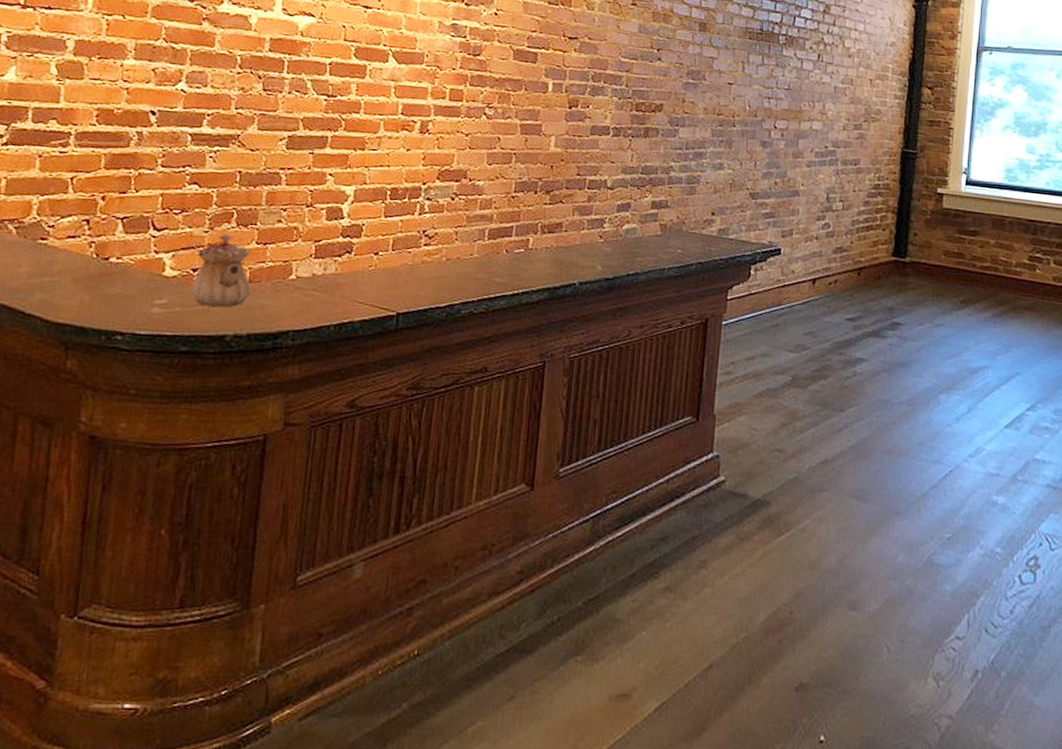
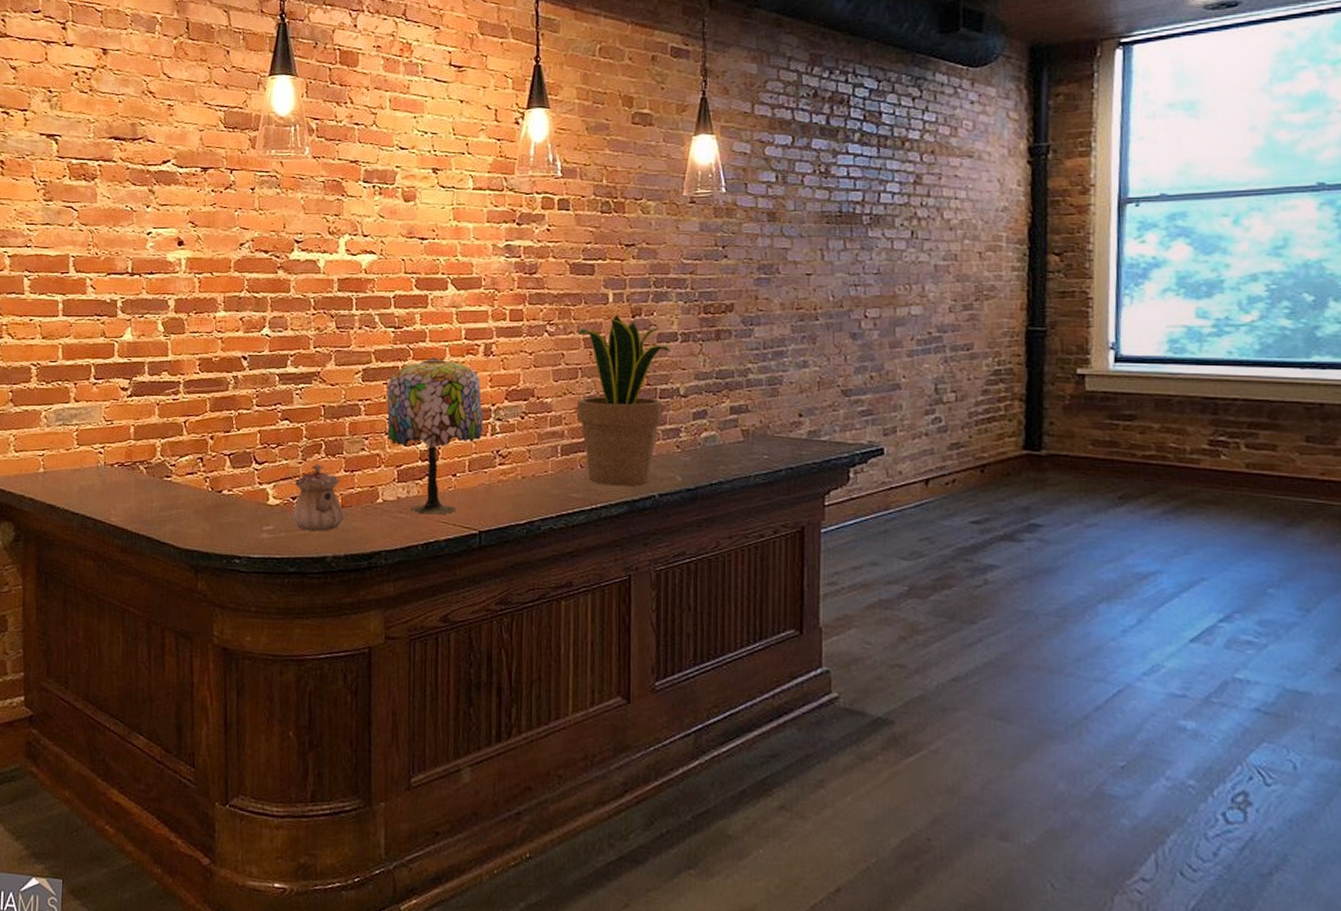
table lamp: none [308,130,414,295] -> present [387,357,483,515]
potted plant: none [507,104,602,273] -> present [577,314,670,487]

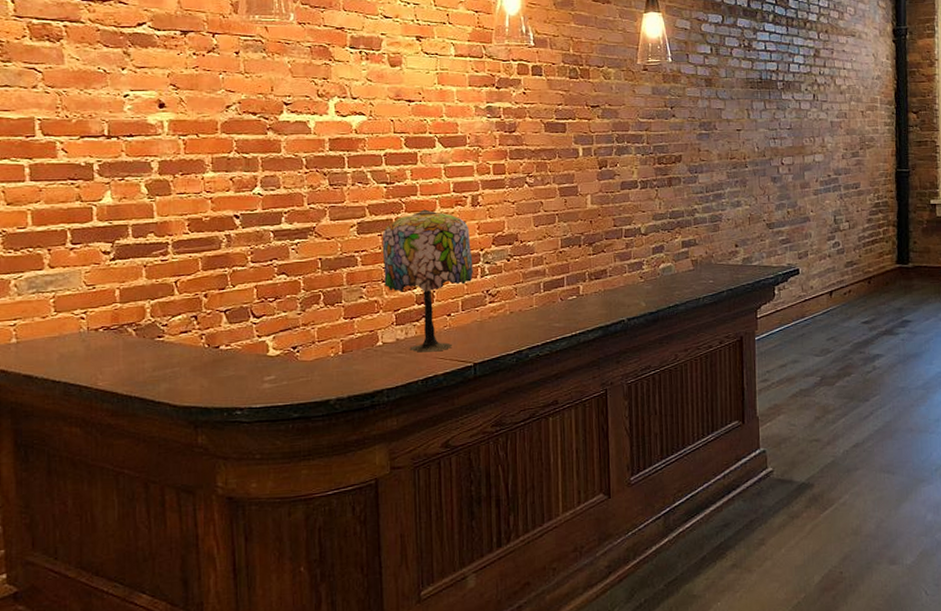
teapot: present [293,464,344,531] -> none [294,313,345,377]
potted plant: present [577,314,670,487] -> none [554,166,632,315]

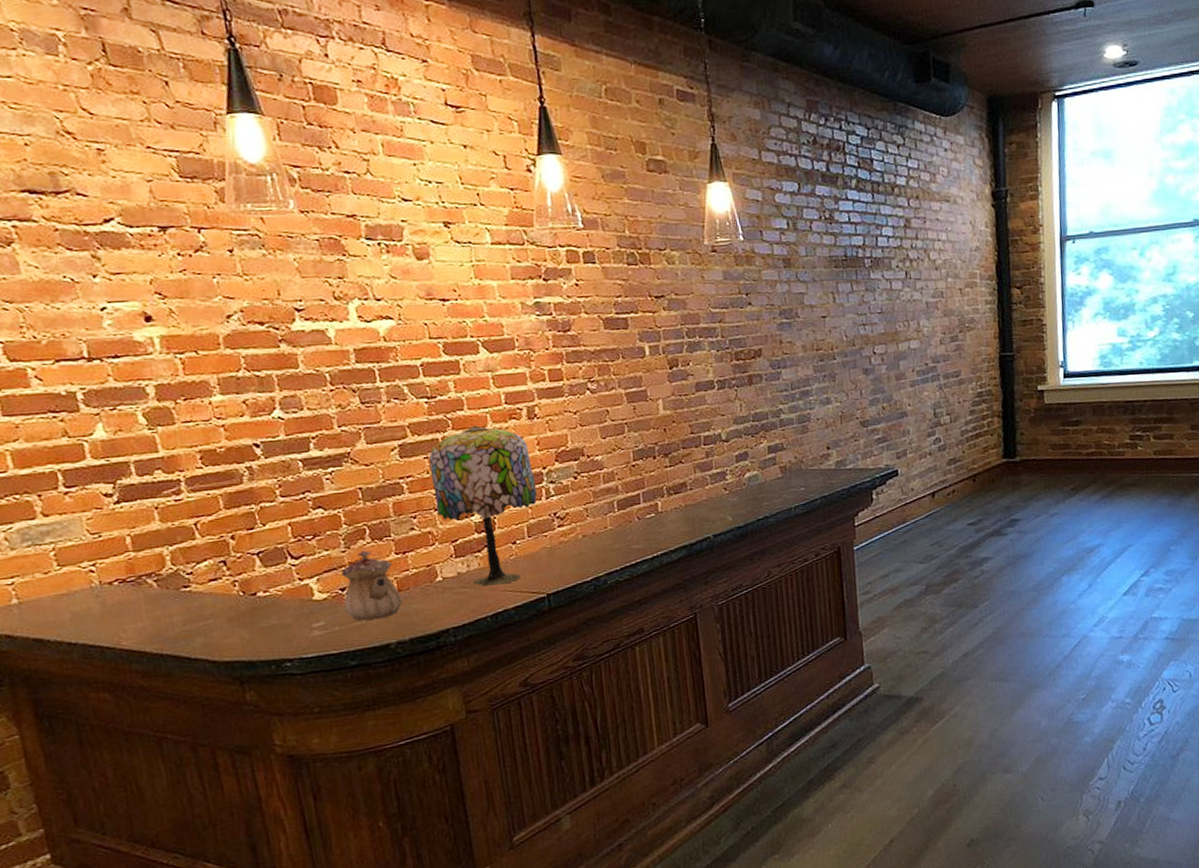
teapot: none [294,313,345,377] -> present [341,550,403,621]

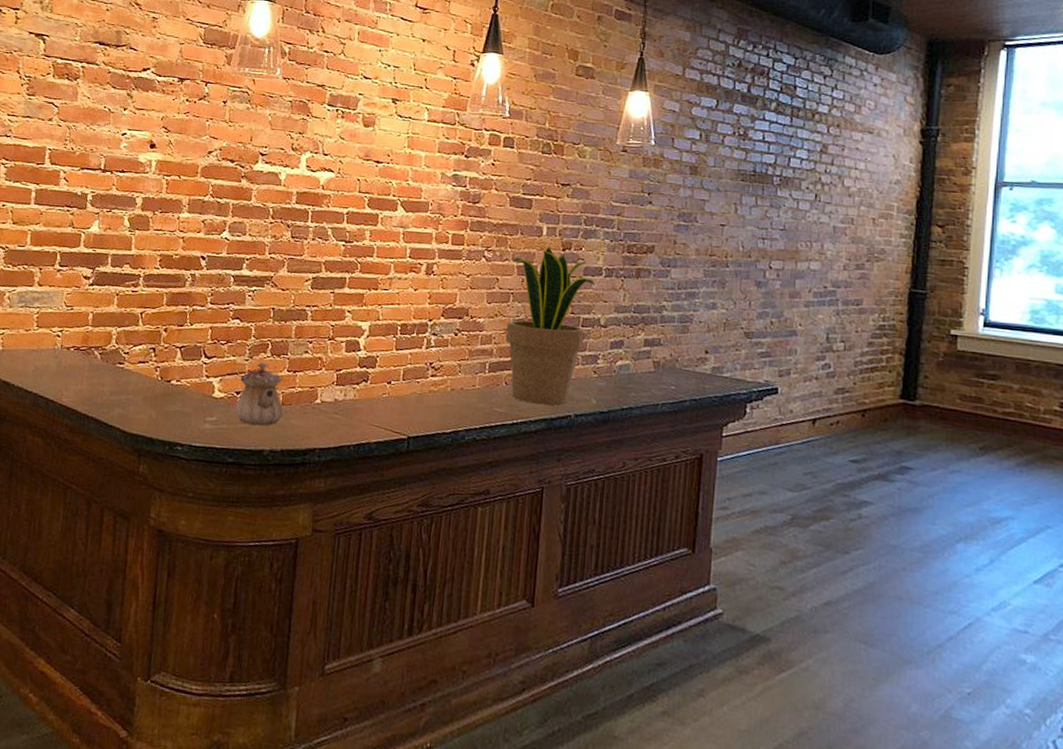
table lamp: present [428,425,537,586] -> none [330,272,421,419]
potted plant: none [619,367,709,533] -> present [506,247,595,405]

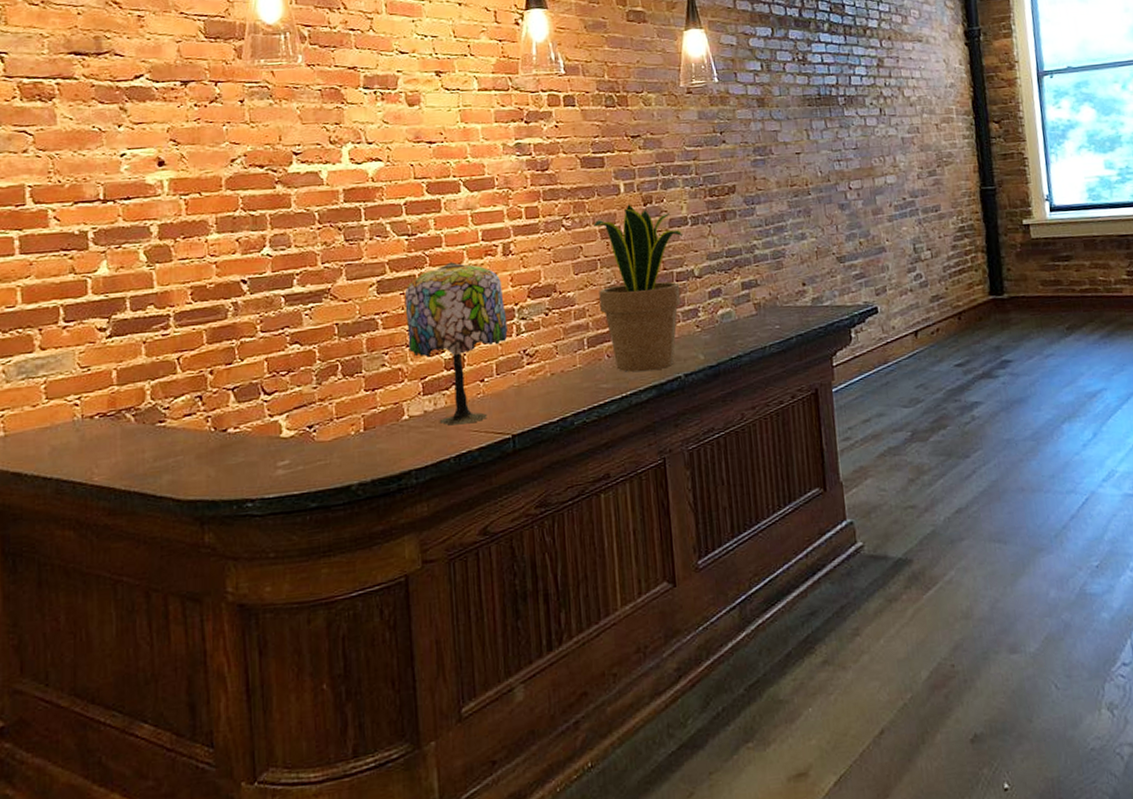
teapot: present [235,362,283,426] -> none [310,386,367,460]
table lamp: none [330,272,421,419] -> present [404,262,508,426]

